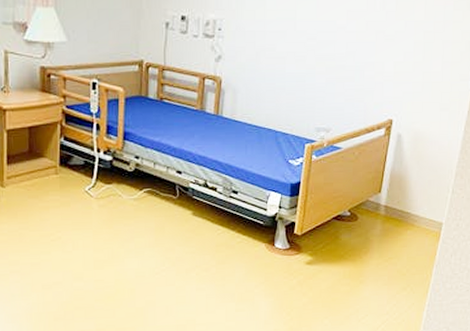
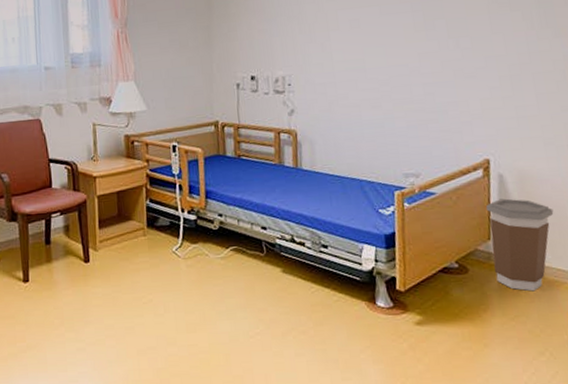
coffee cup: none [380,156,436,238] -> present [485,198,554,292]

